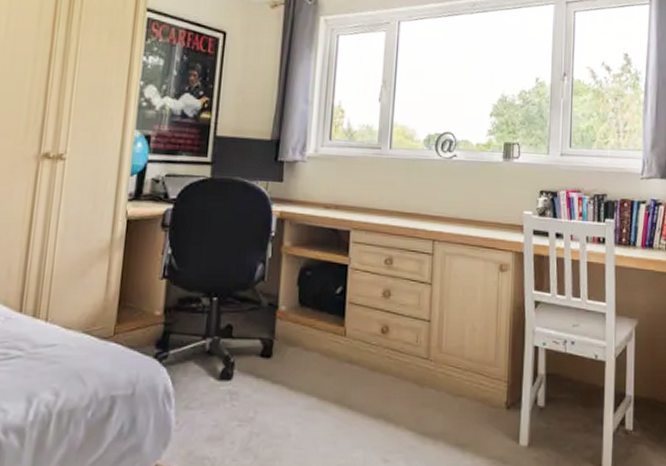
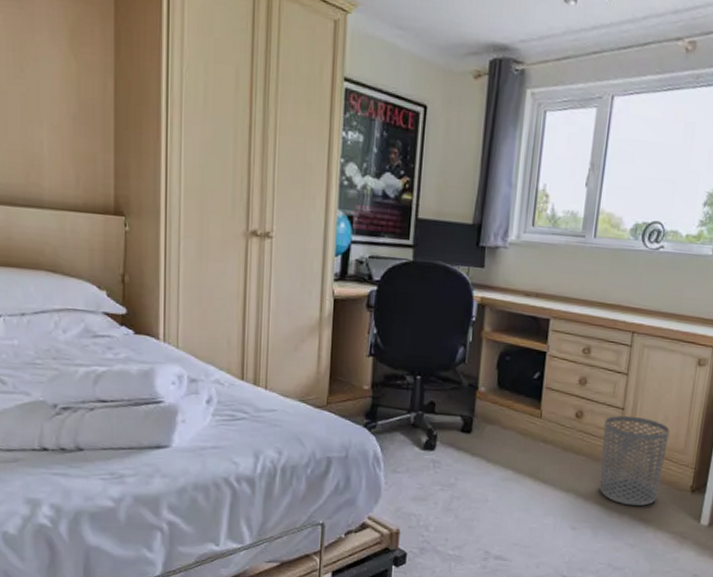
waste bin: none [410,328,479,430] -> present [599,415,670,507]

